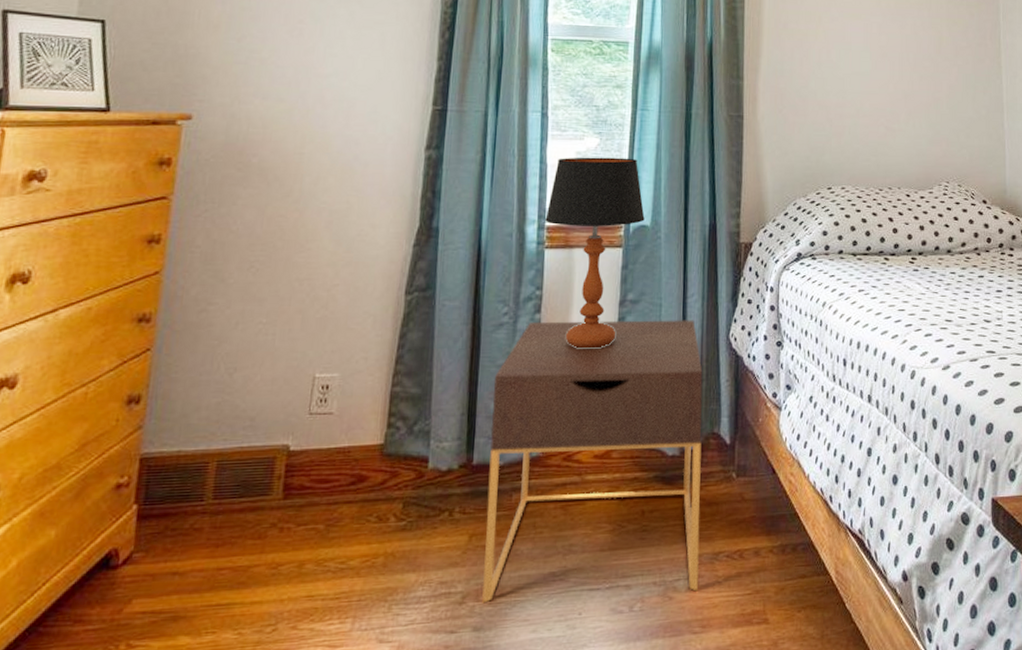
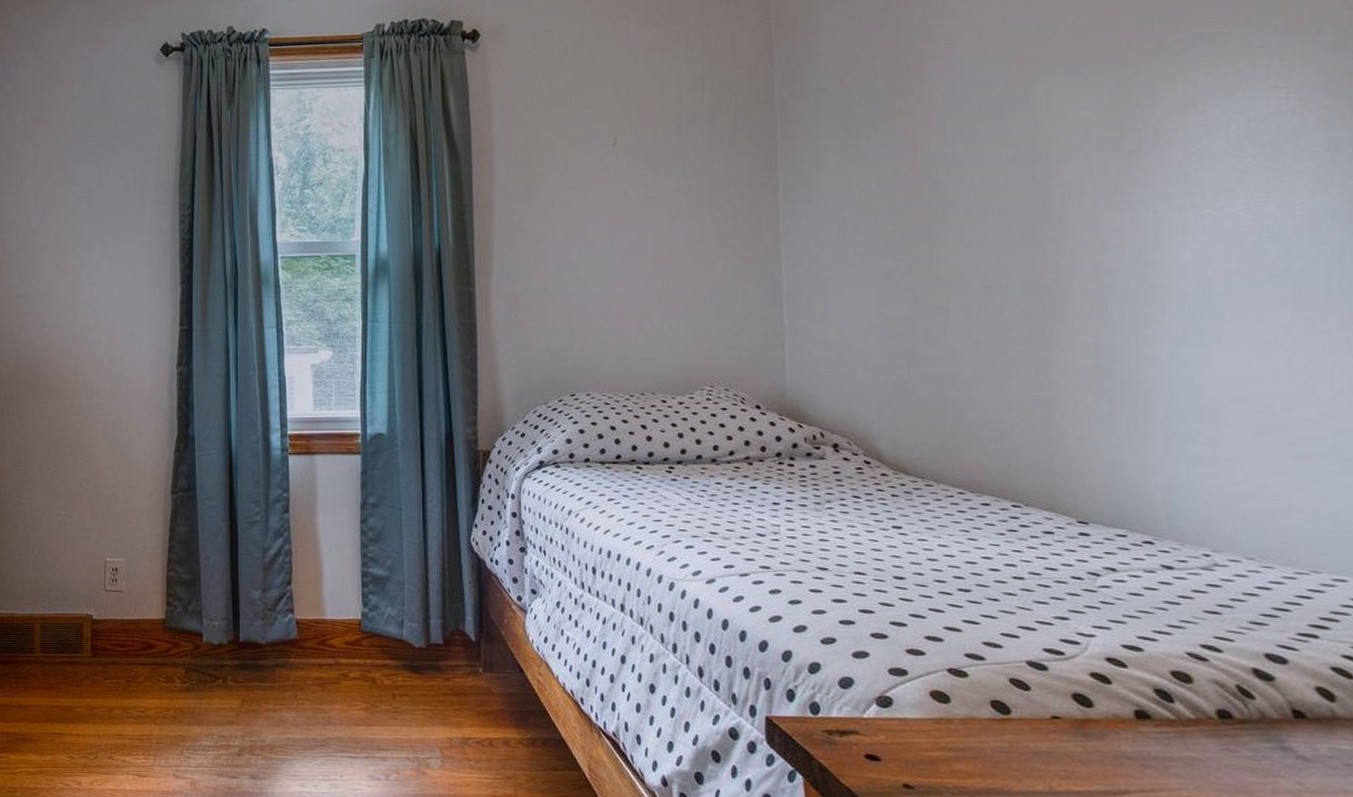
nightstand: present [482,320,703,604] -> none [252,521,449,770]
table lamp: present [545,157,645,349] -> none [287,369,381,547]

